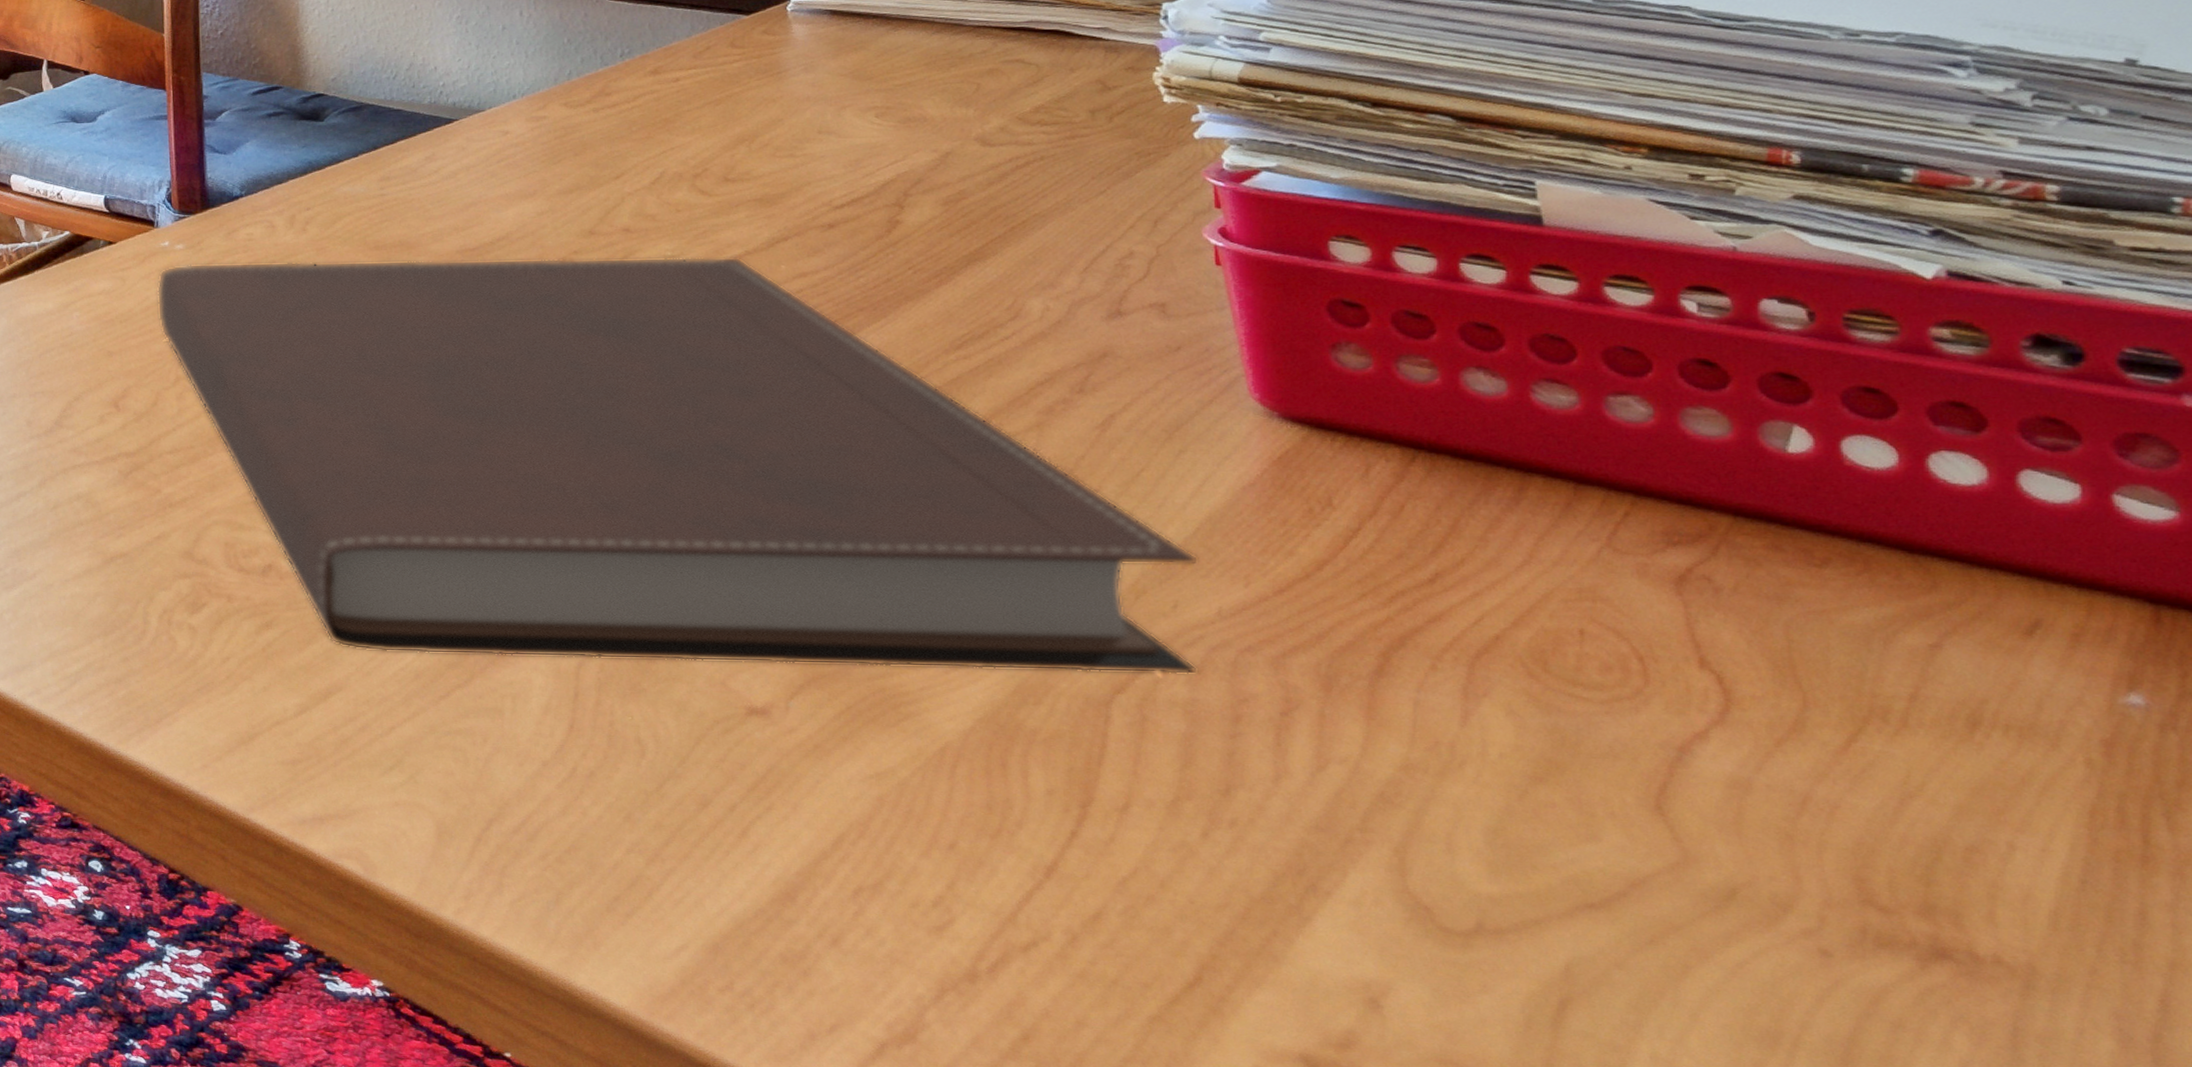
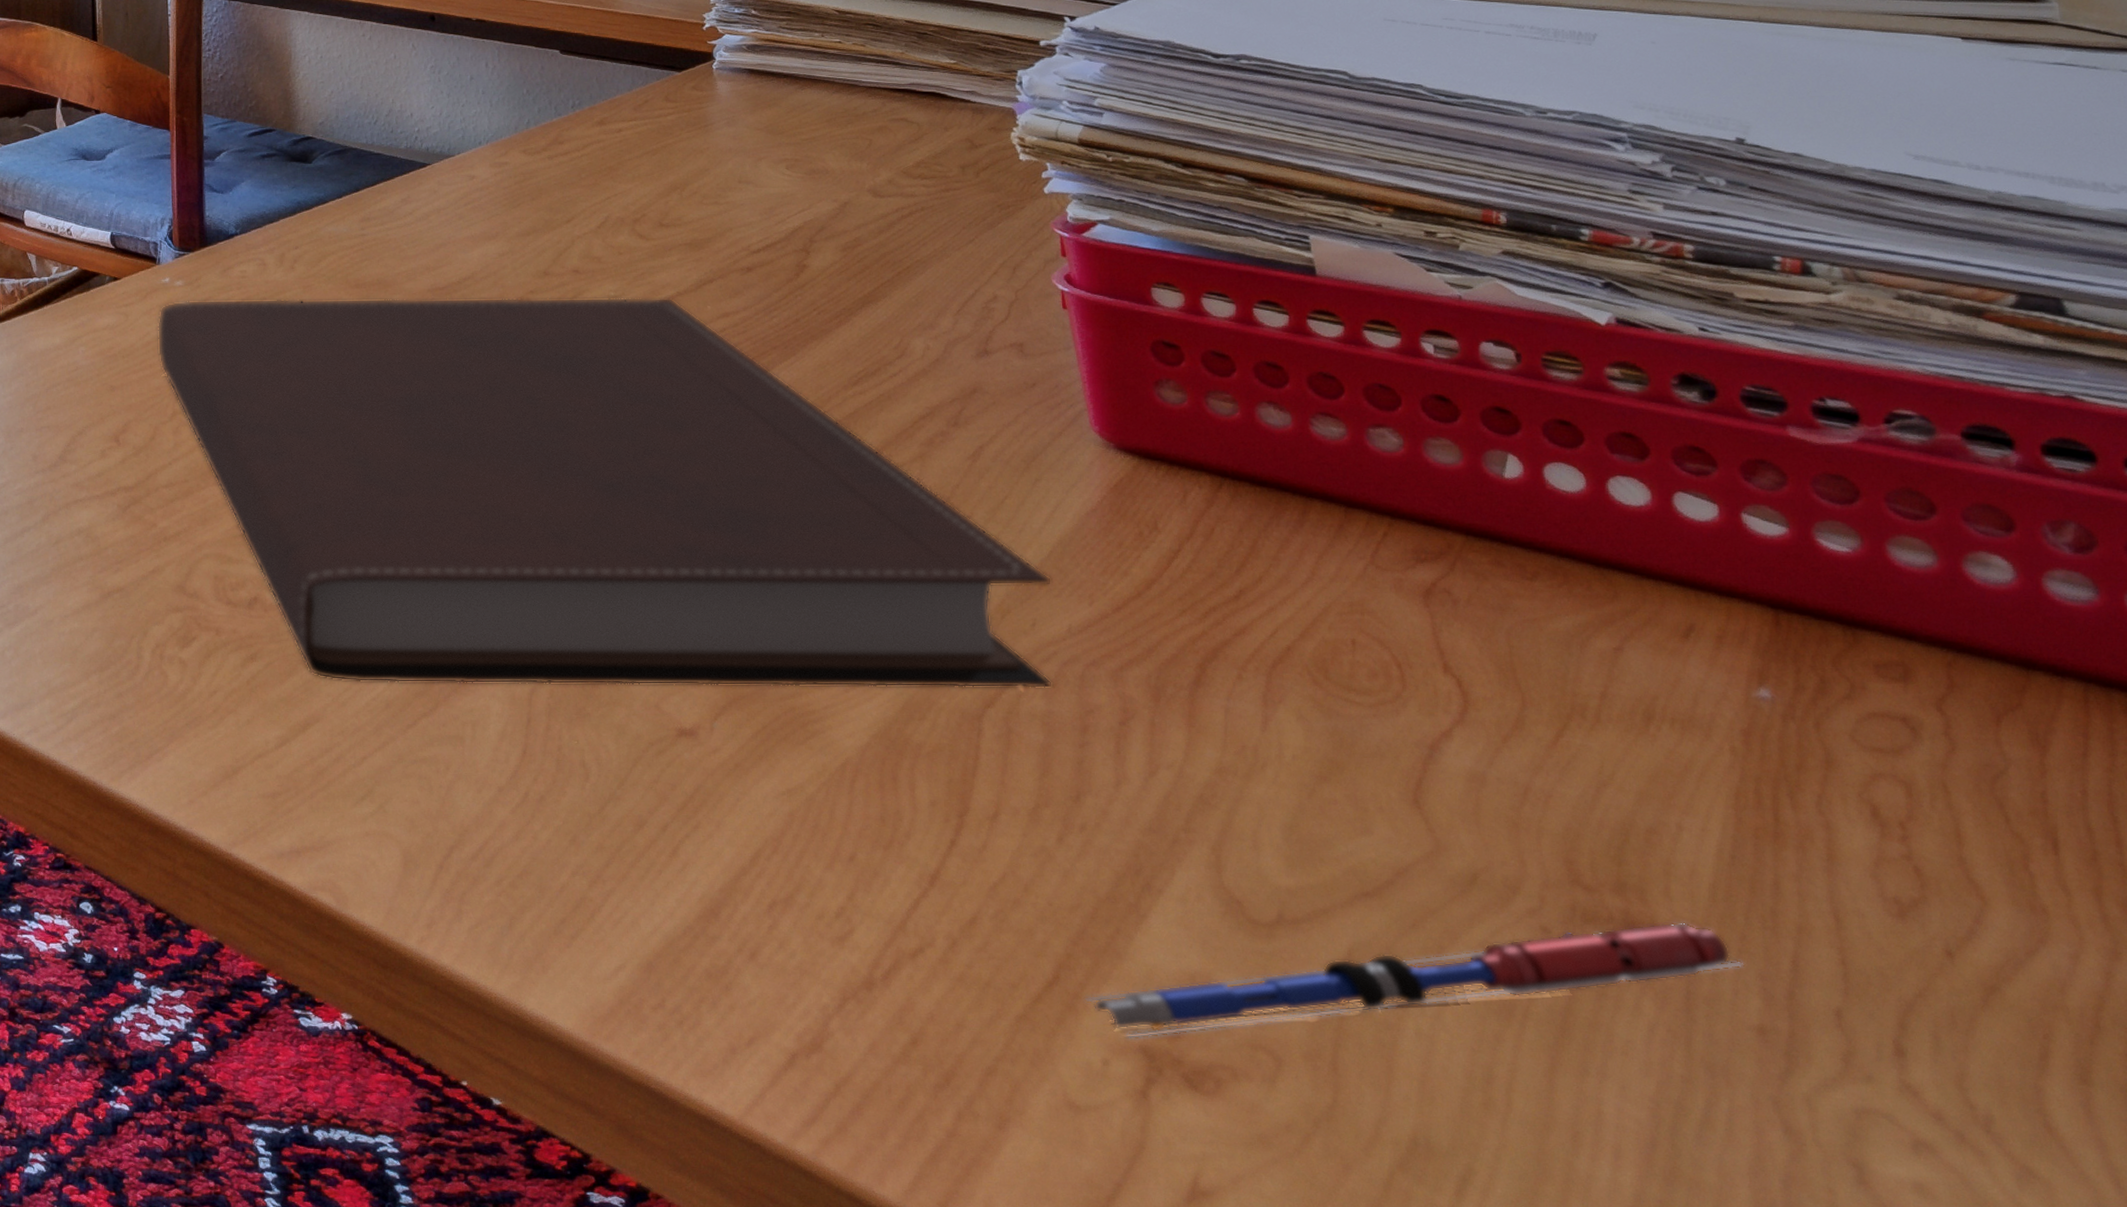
pen: none [1232,950,2094,1048] -> present [1084,921,1744,1040]

